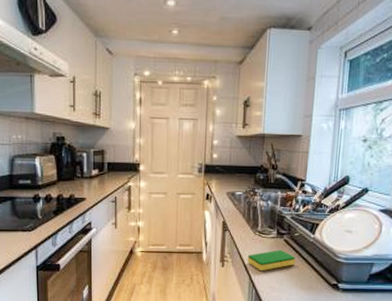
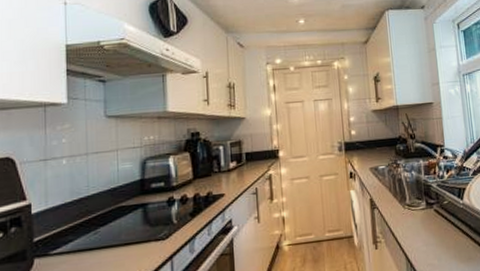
dish sponge: present [248,250,295,272] -> none [401,221,450,248]

